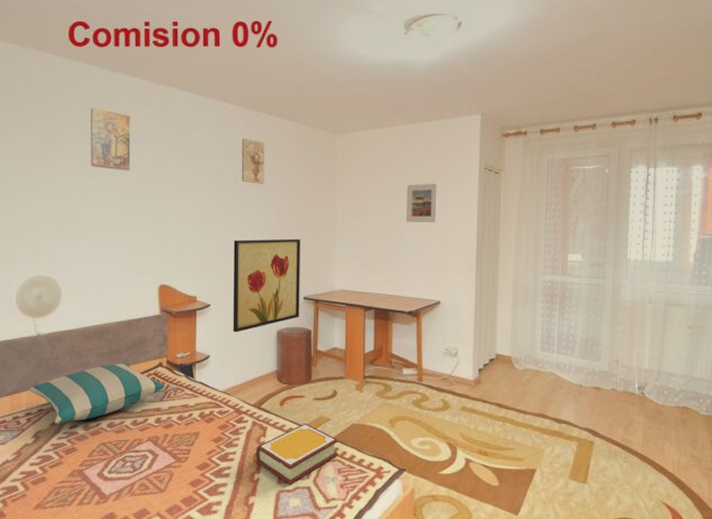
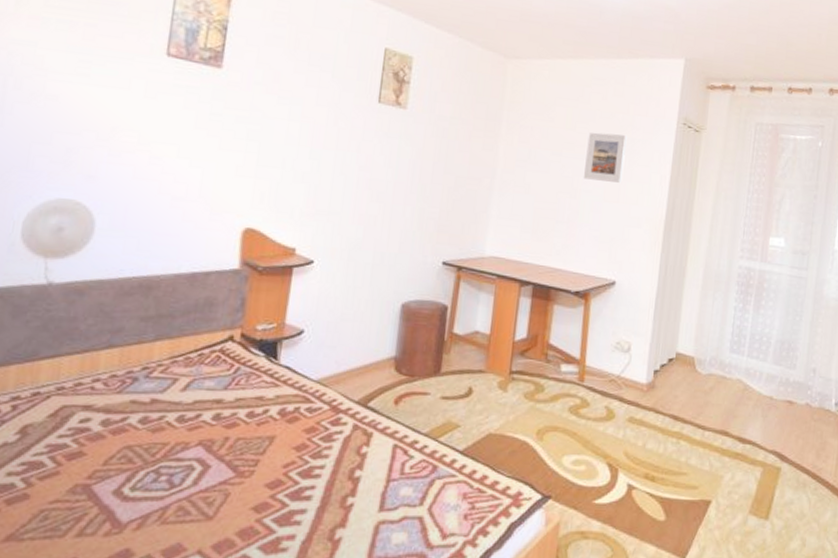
pillow: present [29,363,164,424] -> none [22,332,233,416]
wall art: present [233,238,301,333] -> none [341,178,448,302]
book: present [255,423,339,485] -> none [351,429,468,514]

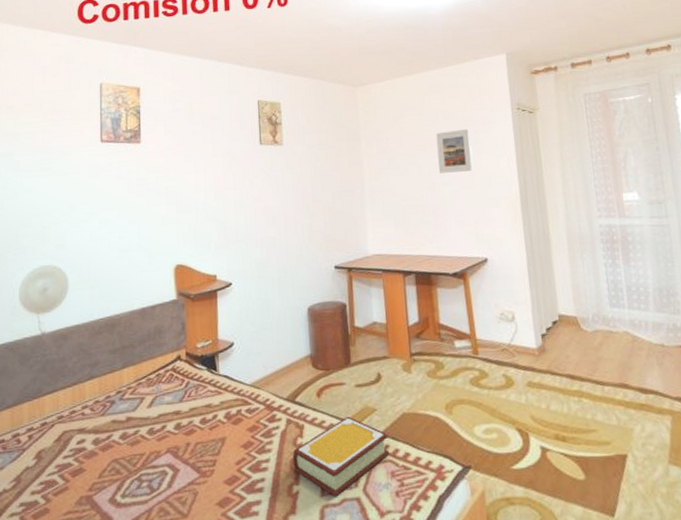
book: none [351,429,468,514] -> present [292,416,389,497]

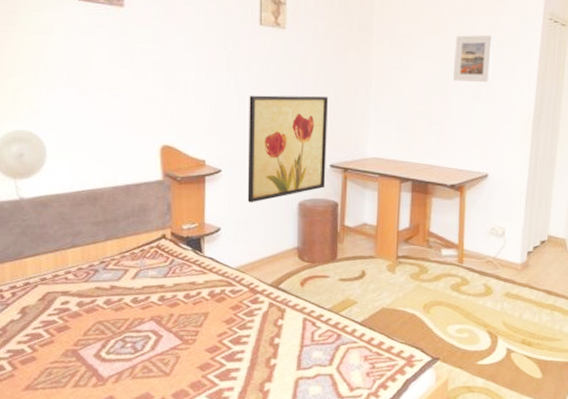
wall art: none [254,201,332,314] -> present [247,95,329,203]
book: present [292,416,389,497] -> none [272,305,366,372]

